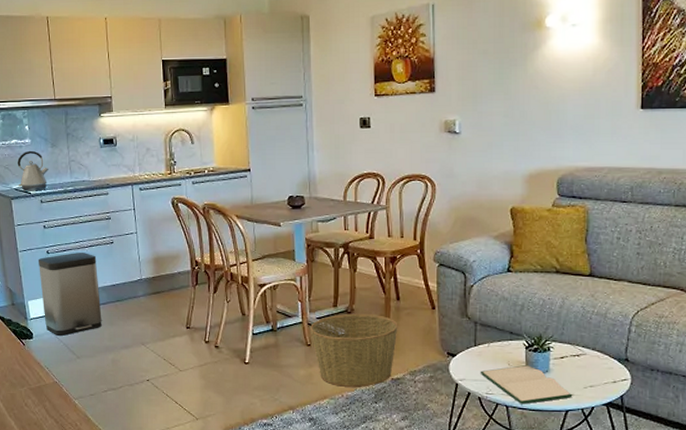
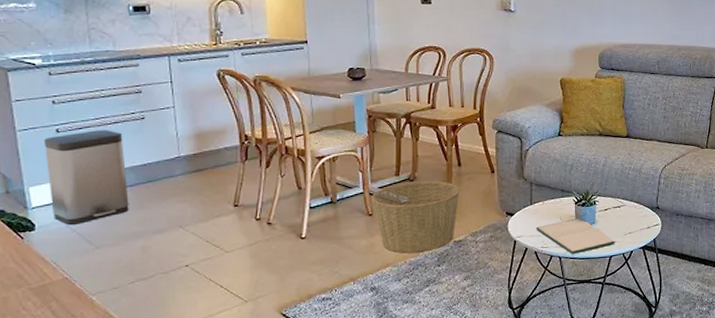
kettle: present [17,150,48,192] -> none [17,16,60,62]

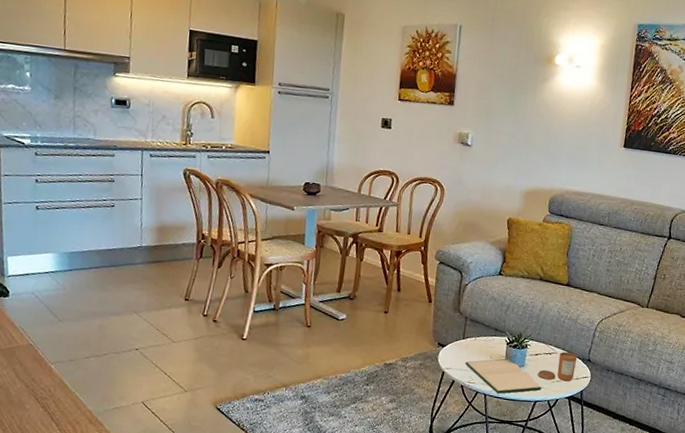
pedal bin: present [43,130,129,225] -> none [24,211,94,297]
basket: present [372,180,460,253] -> none [312,299,396,370]
candle: none [610,202,646,233] -> present [538,351,578,381]

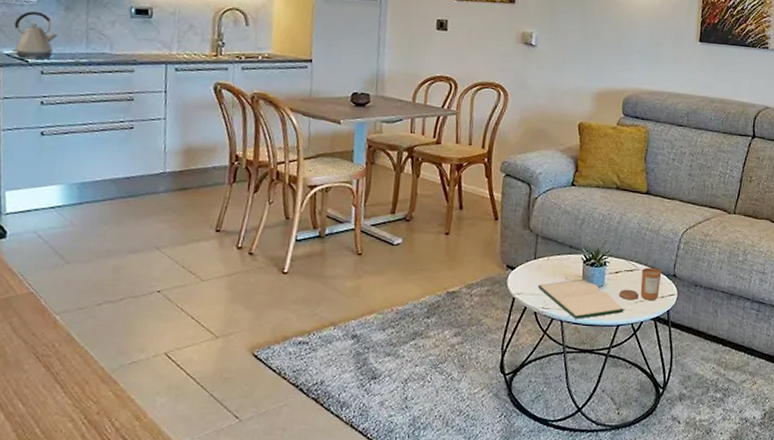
kettle: none [10,98,48,143] -> present [11,11,57,61]

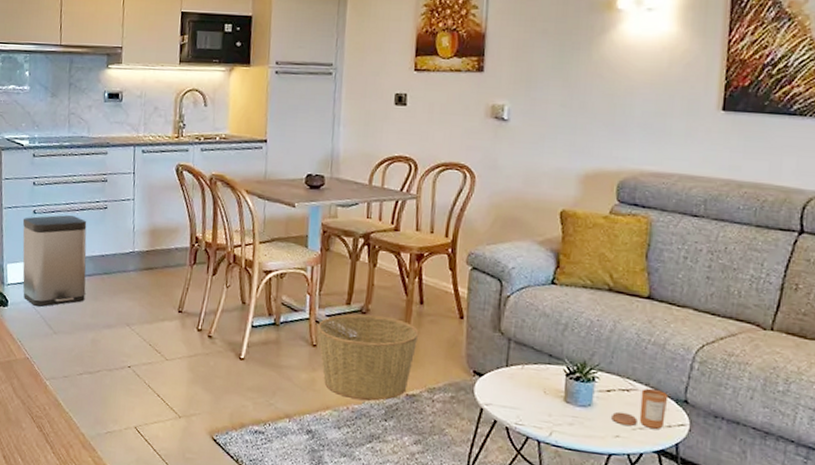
kettle: present [11,11,57,61] -> none [10,98,45,144]
pedal bin: none [26,136,109,236] -> present [22,215,87,307]
basket: none [363,221,459,301] -> present [317,313,419,401]
hardback book: present [537,279,624,319] -> none [510,394,618,442]

